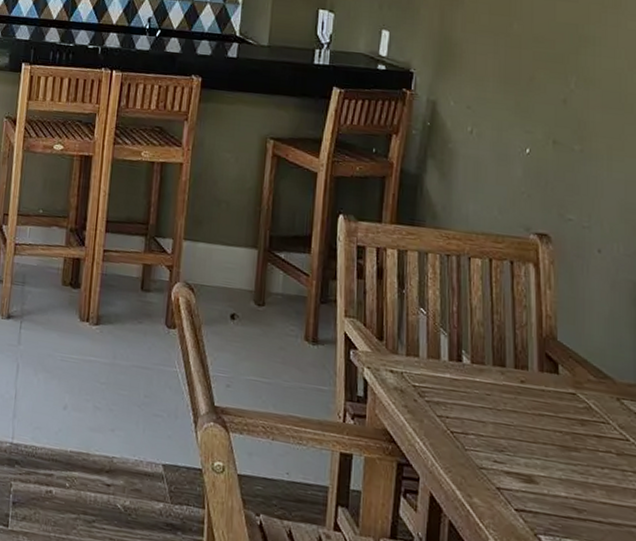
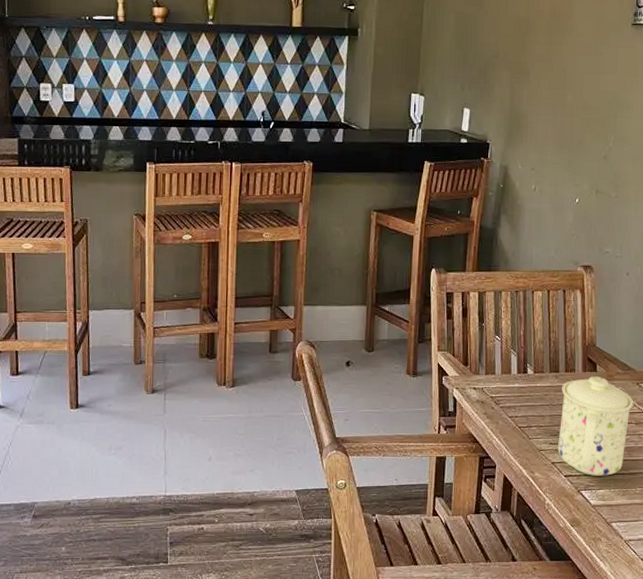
mug: none [505,379,613,521] -> present [558,376,634,476]

